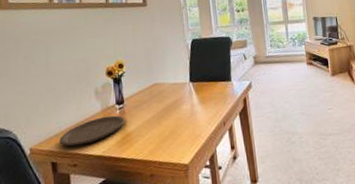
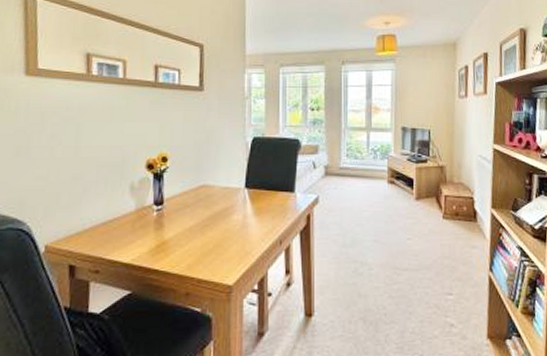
plate: present [59,115,125,146] -> none [81,217,163,249]

